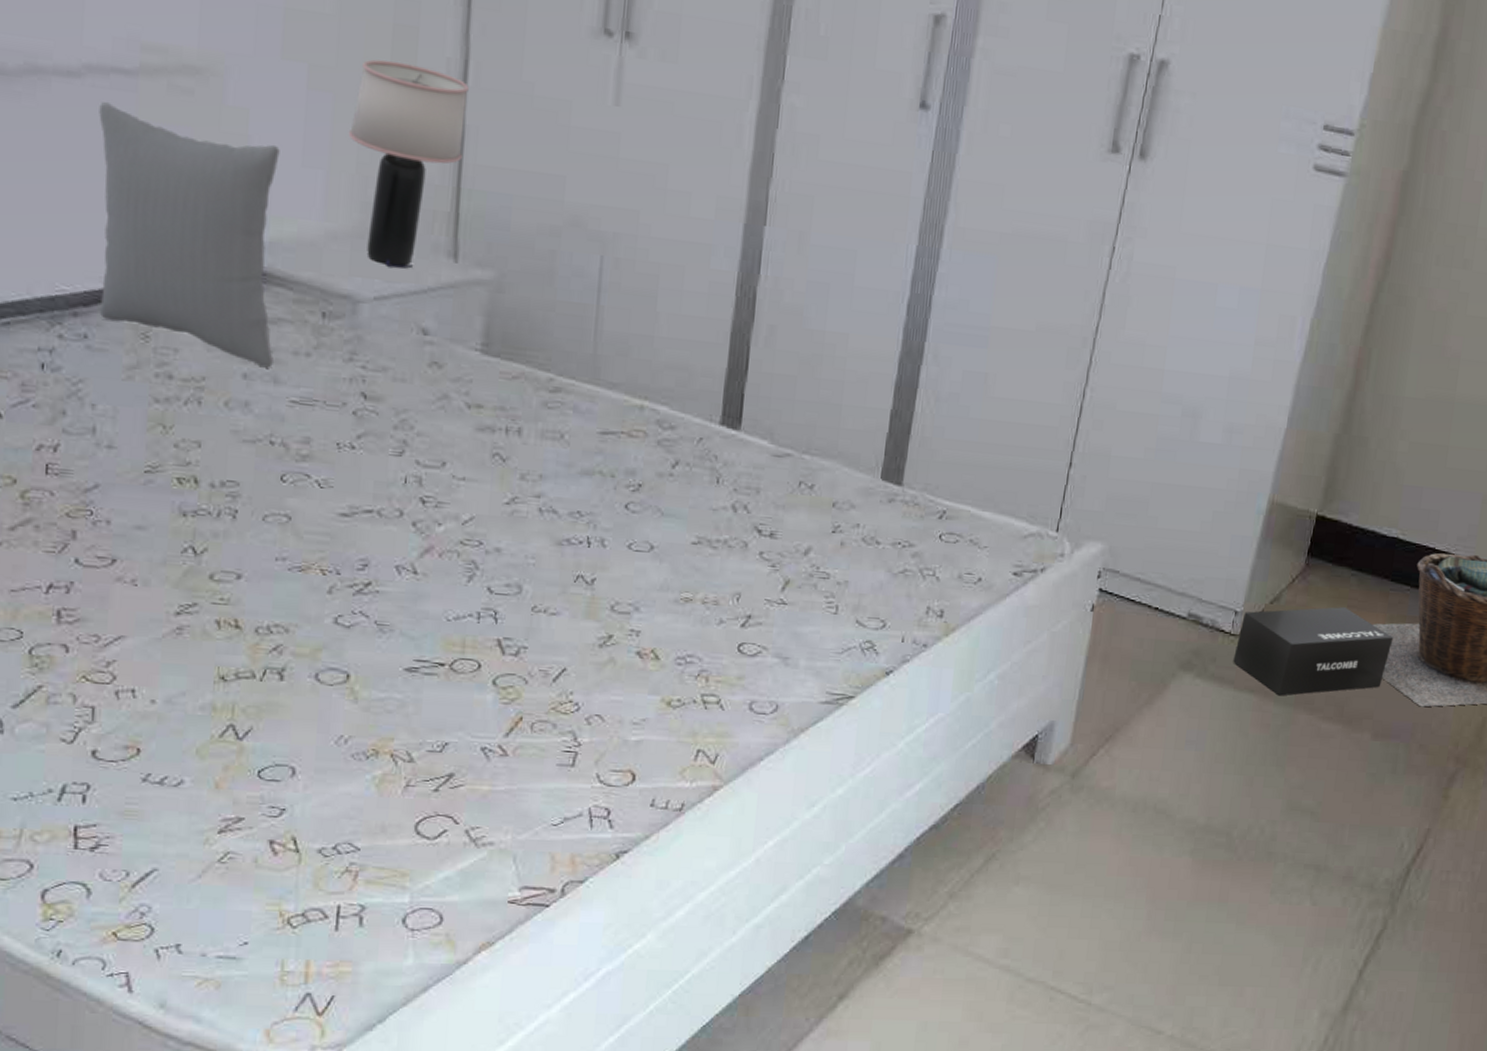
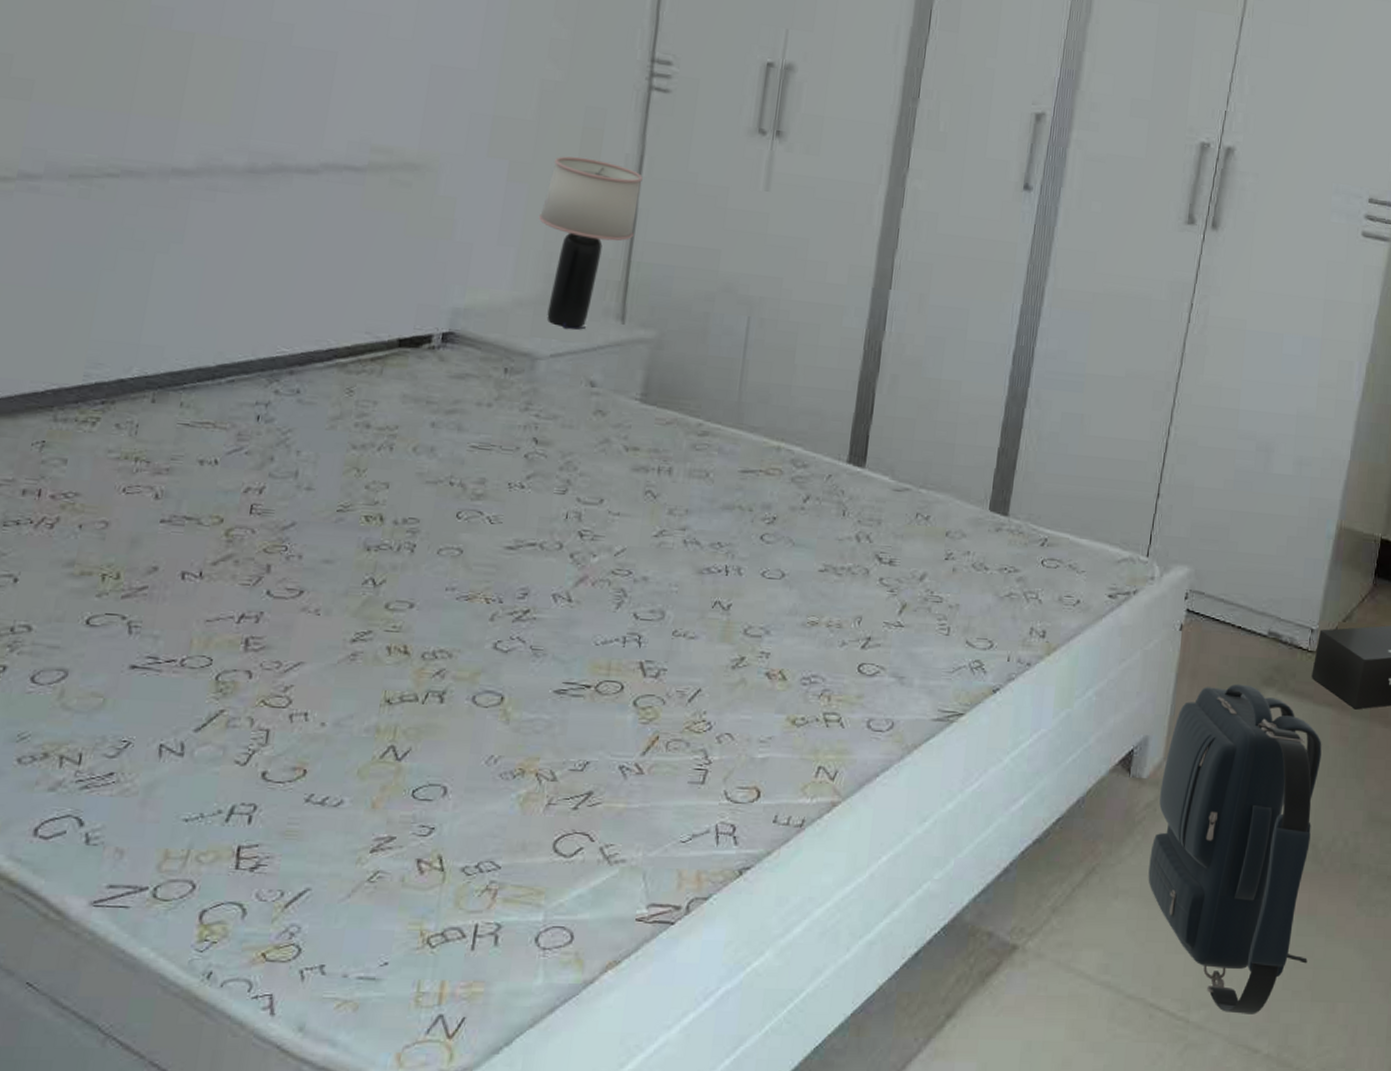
pillow: present [99,102,280,368] -> none [313,194,480,418]
backpack: none [1051,668,1242,998] -> present [1148,683,1322,1014]

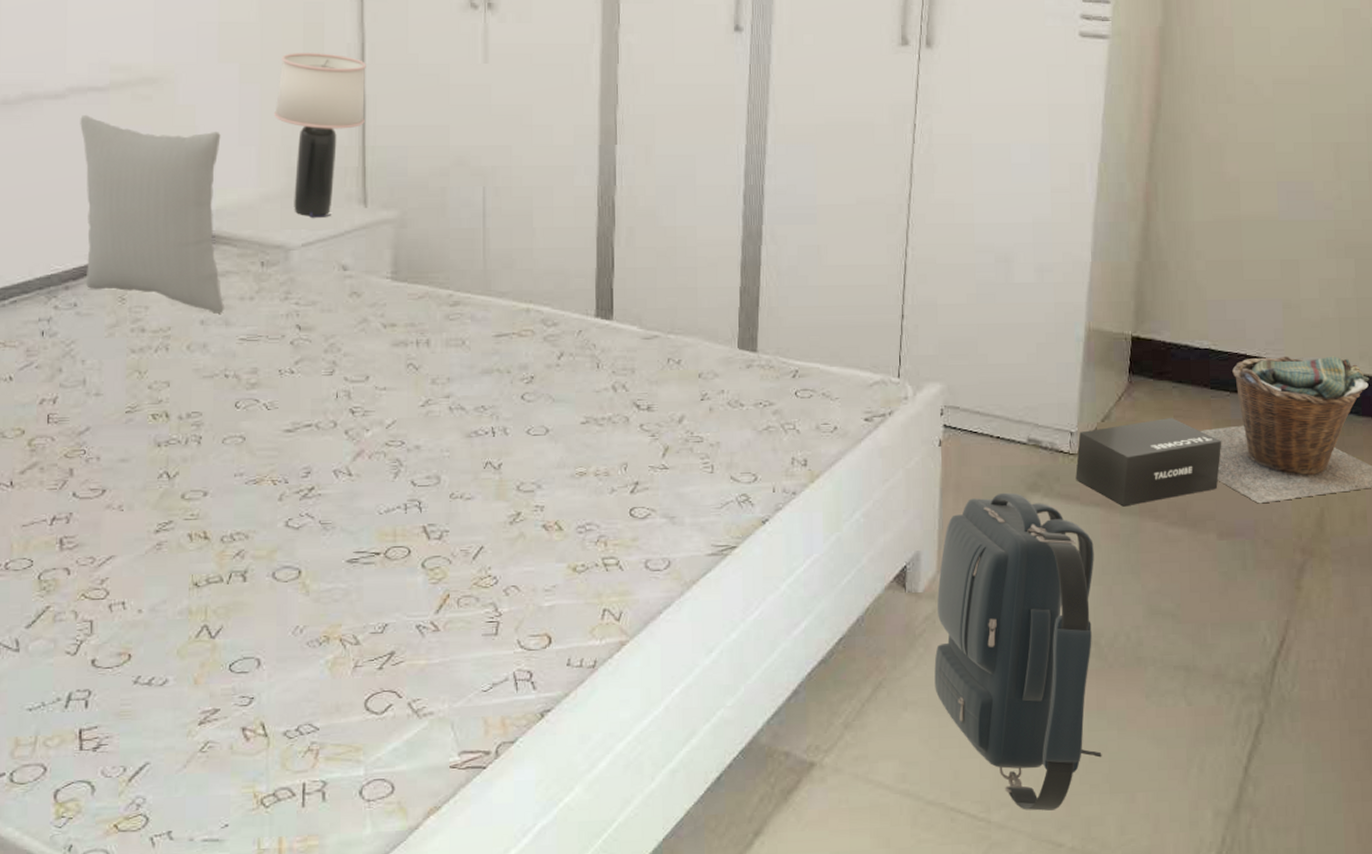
pillow: none [313,194,480,418] -> present [80,115,224,314]

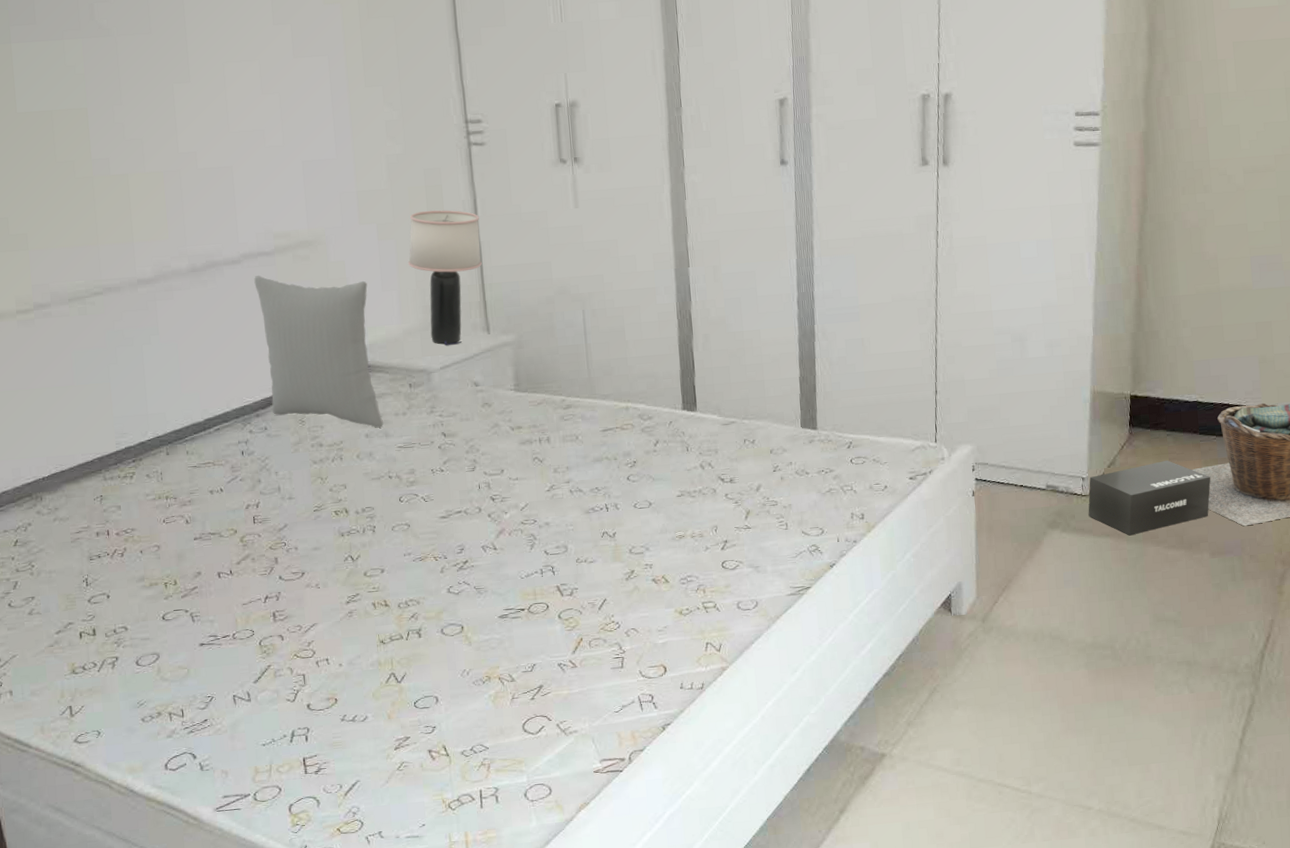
backpack: present [934,492,1102,811] -> none [978,530,1121,783]

